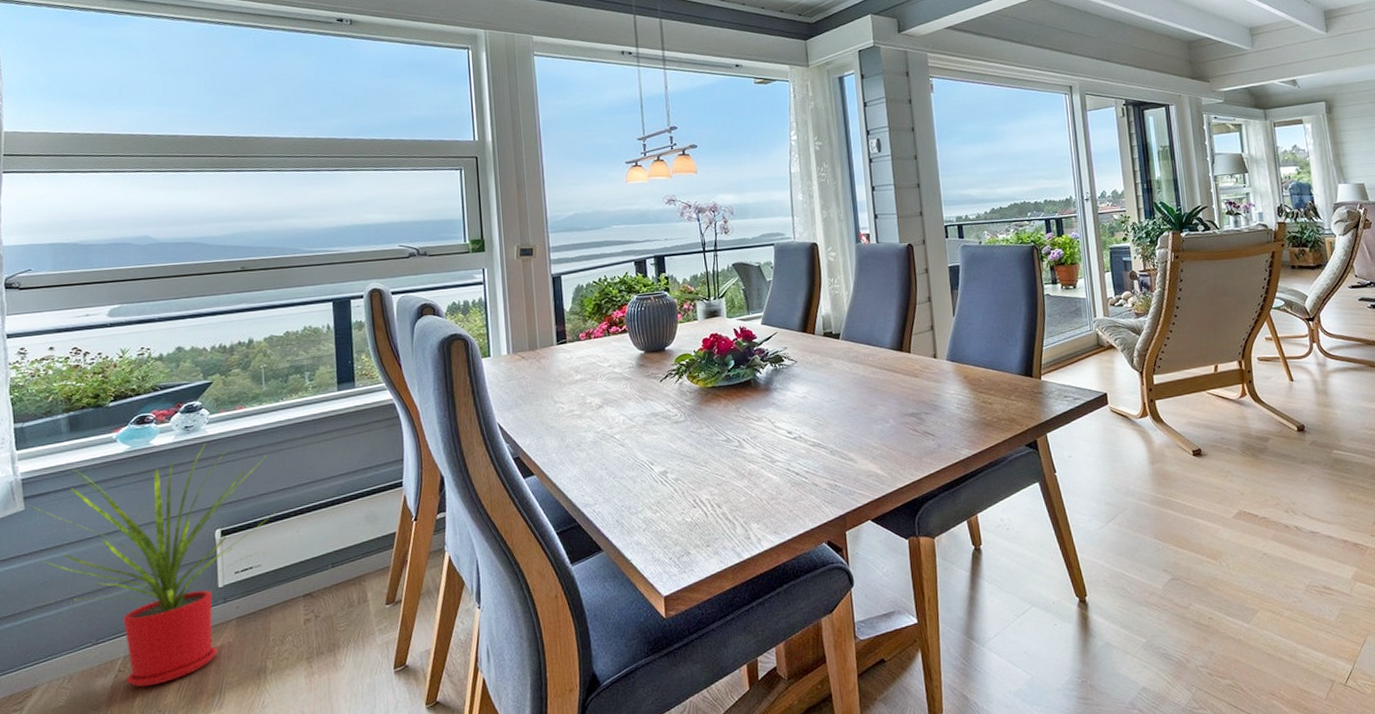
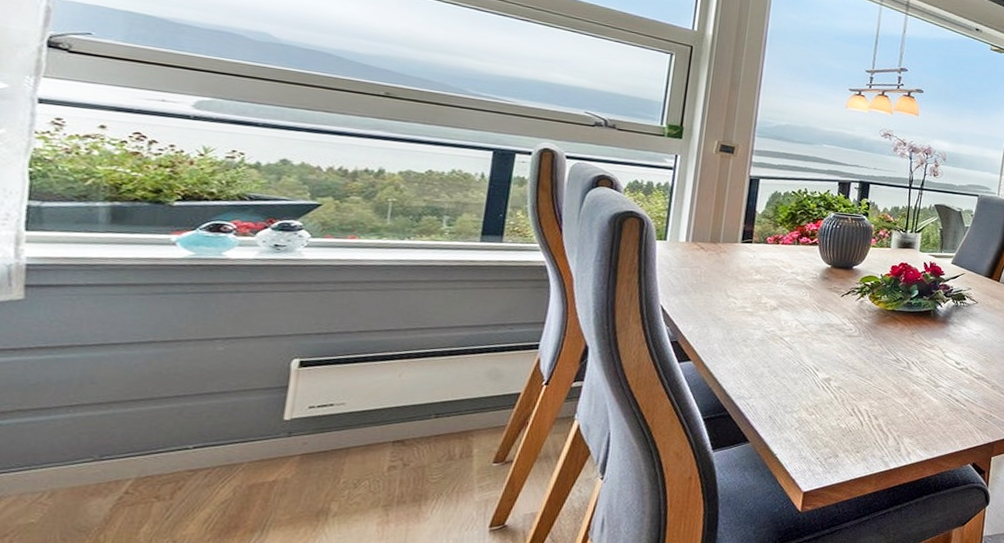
house plant: present [28,443,276,688] -> none [30,265,378,514]

